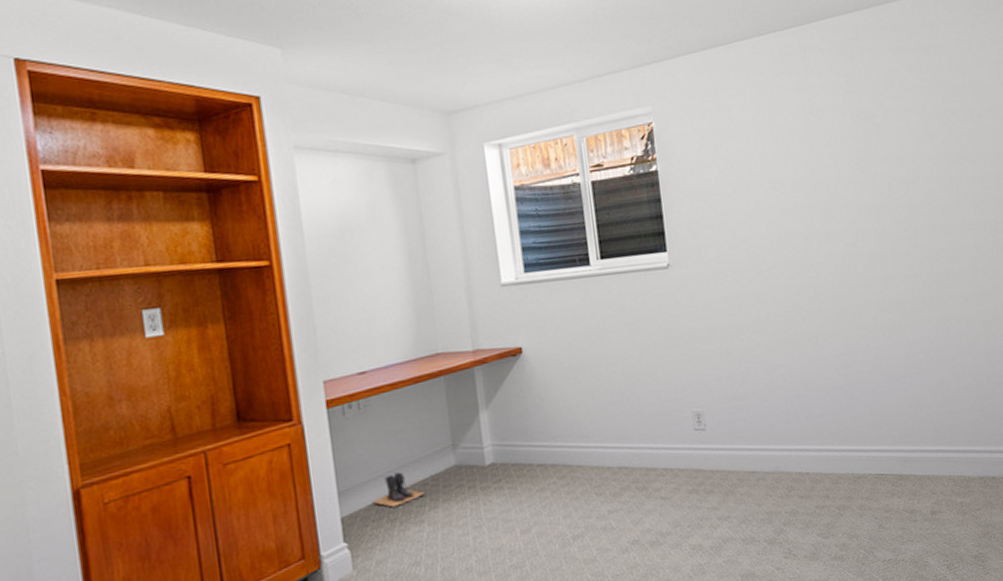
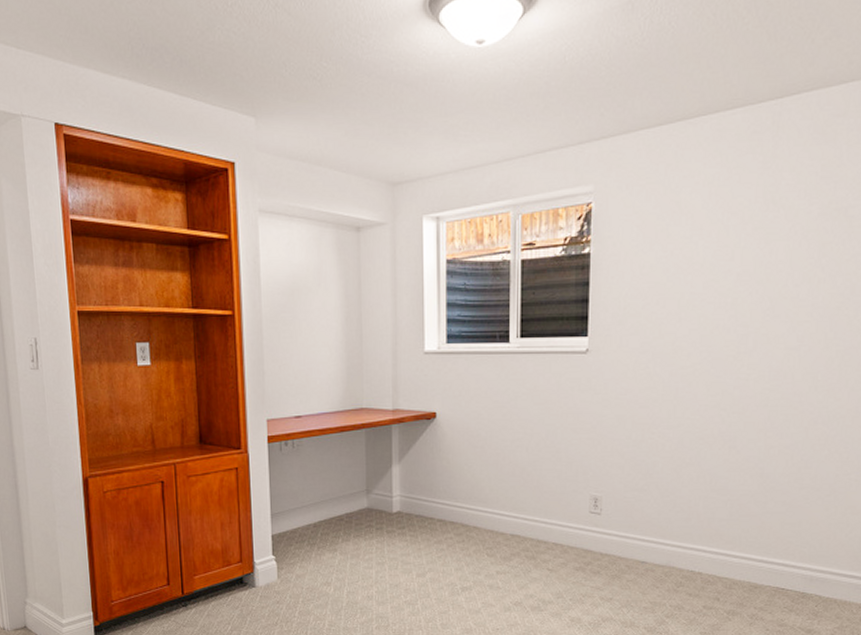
boots: present [372,472,426,508] -> none [297,506,341,534]

